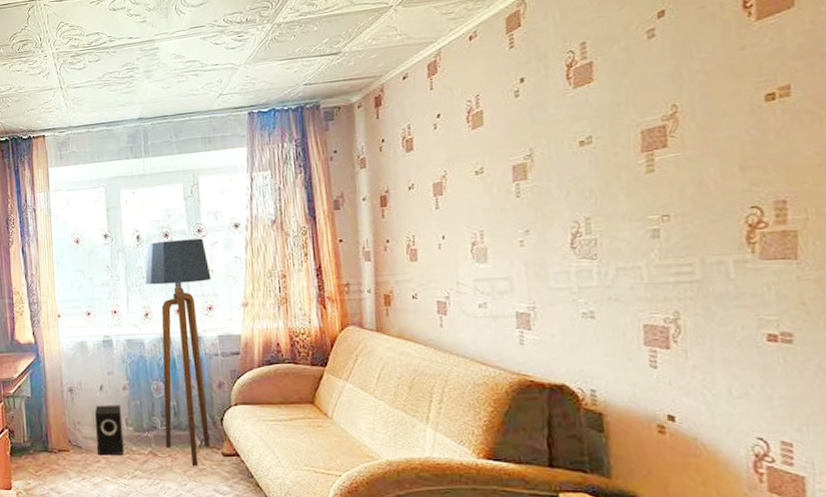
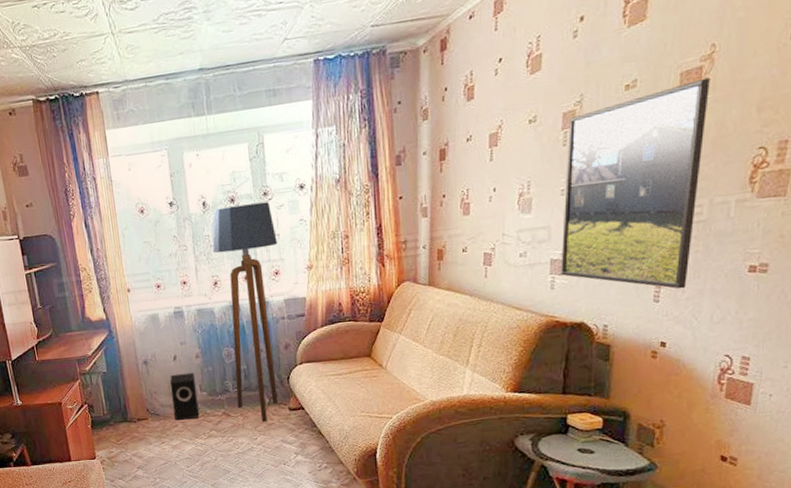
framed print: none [520,136,690,355] -> present [561,77,710,289]

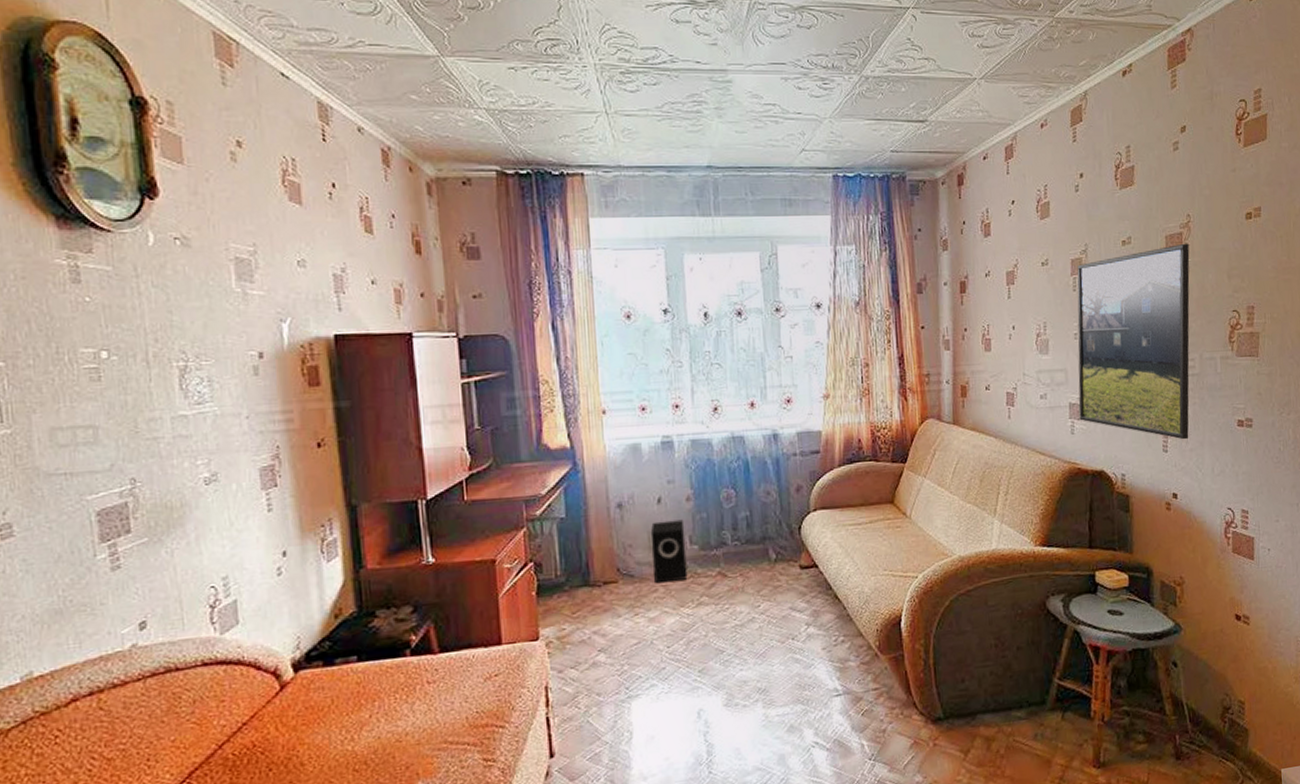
floor lamp: present [212,202,278,421] -> none [714,319,790,583]

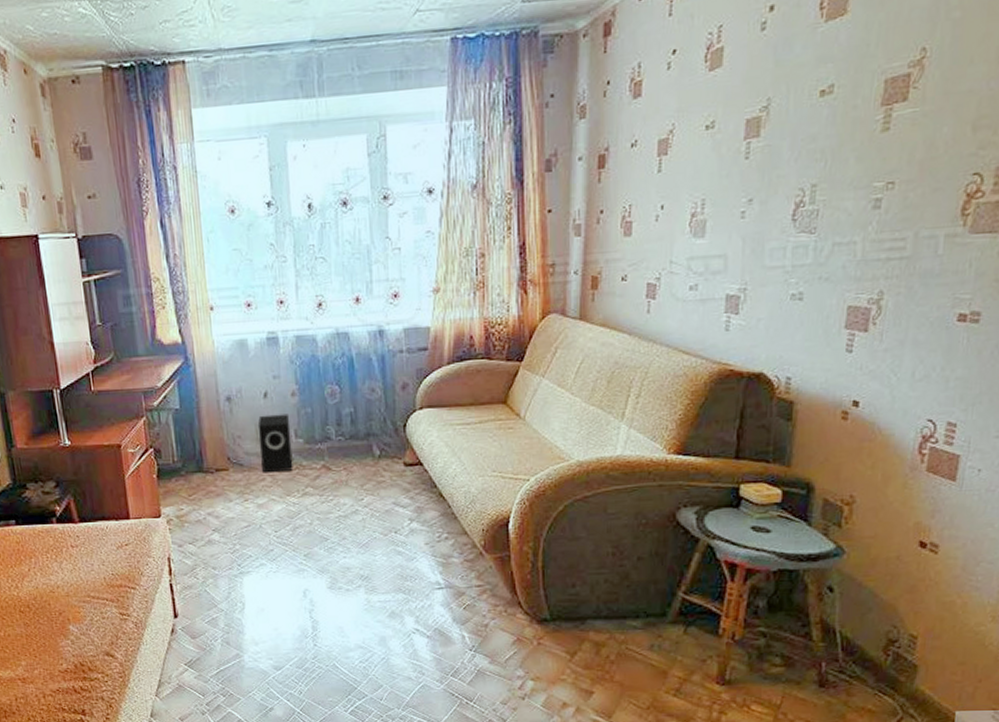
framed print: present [1077,243,1190,440] -> none [737,87,919,338]

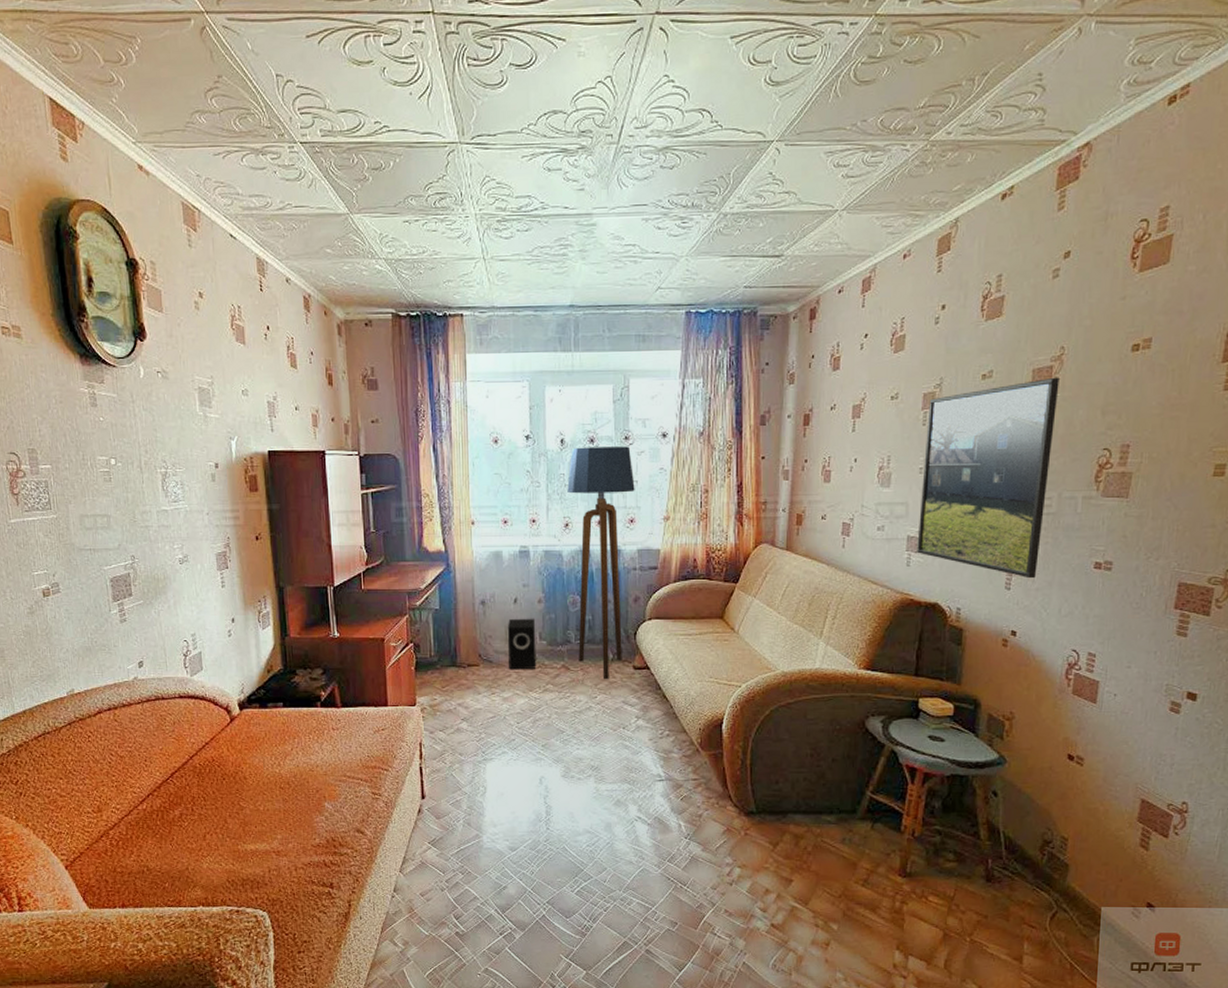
floor lamp: none [318,207,398,478] -> present [567,446,635,679]
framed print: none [737,87,919,338] -> present [917,377,1059,579]

